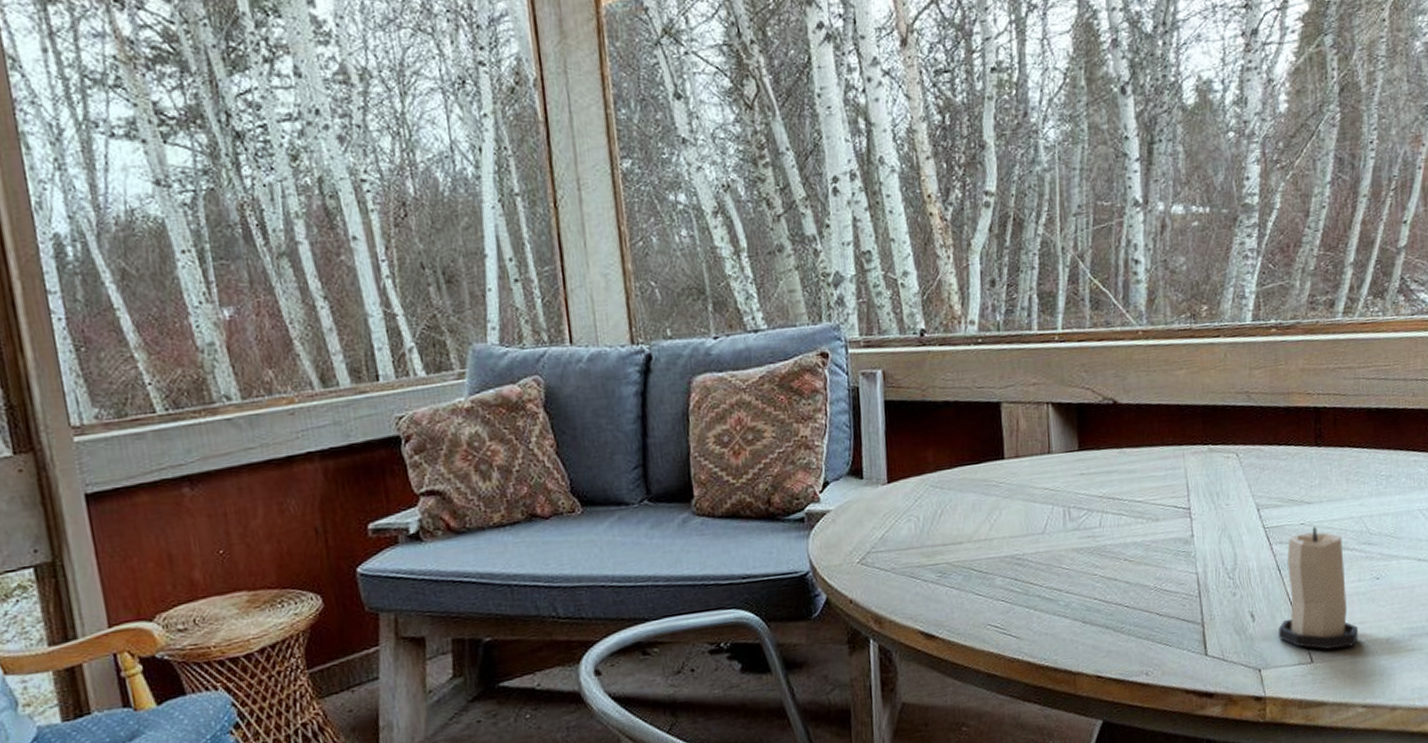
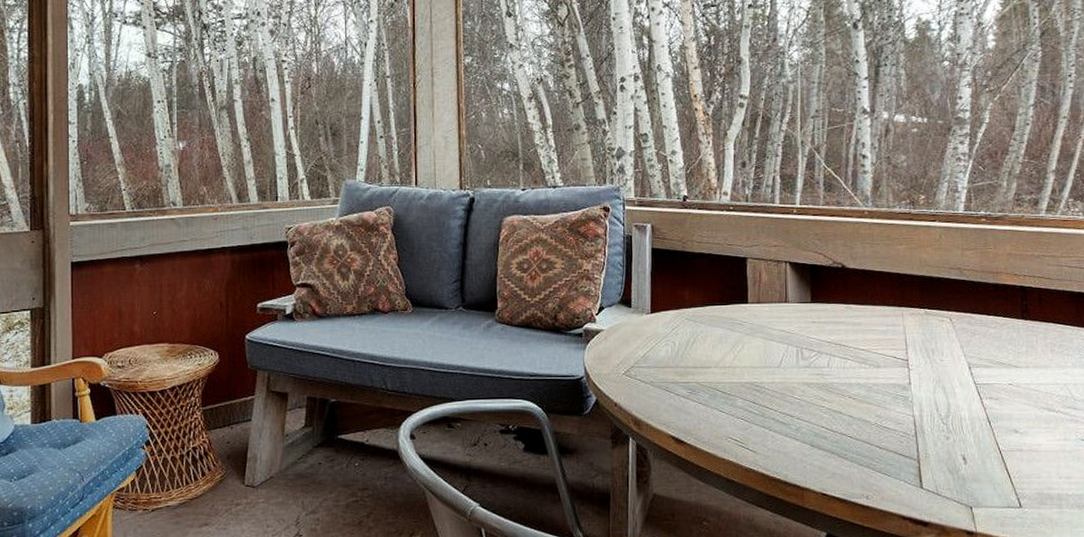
candle: present [1279,526,1358,650] -> none [989,387,1065,498]

